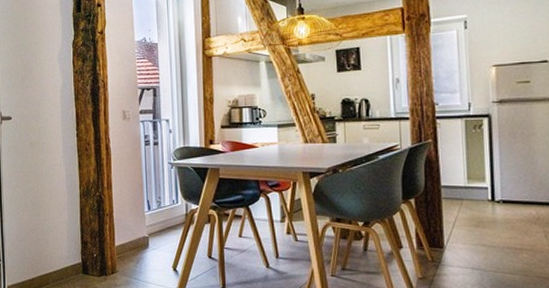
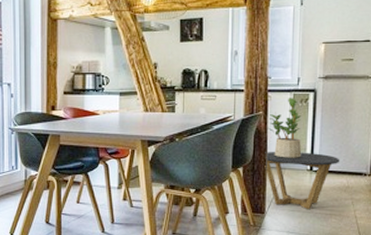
side table: none [438,181,526,243] -> present [264,152,340,209]
potted plant: none [439,124,481,188] -> present [268,98,302,158]

